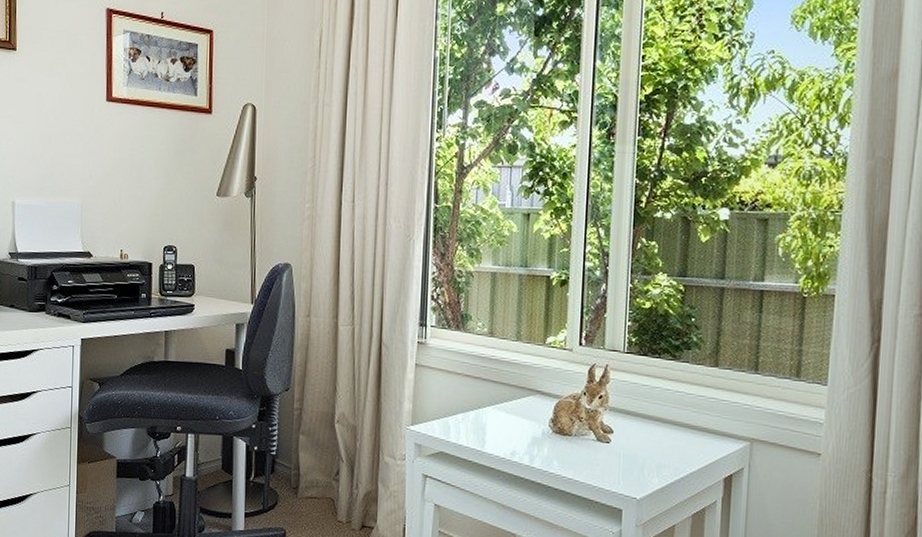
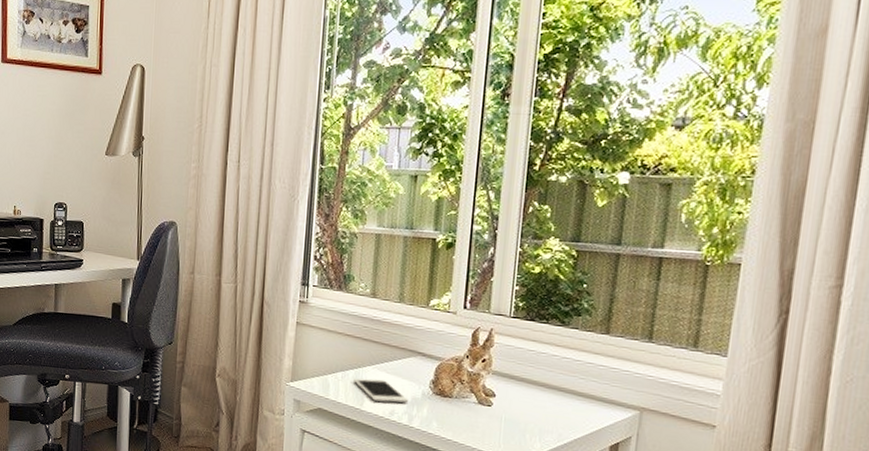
cell phone: none [474,419,529,443] -> present [354,378,409,403]

